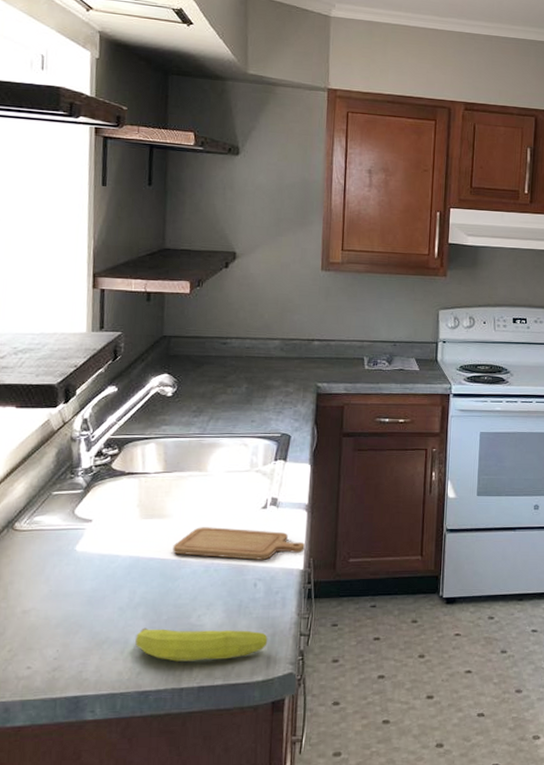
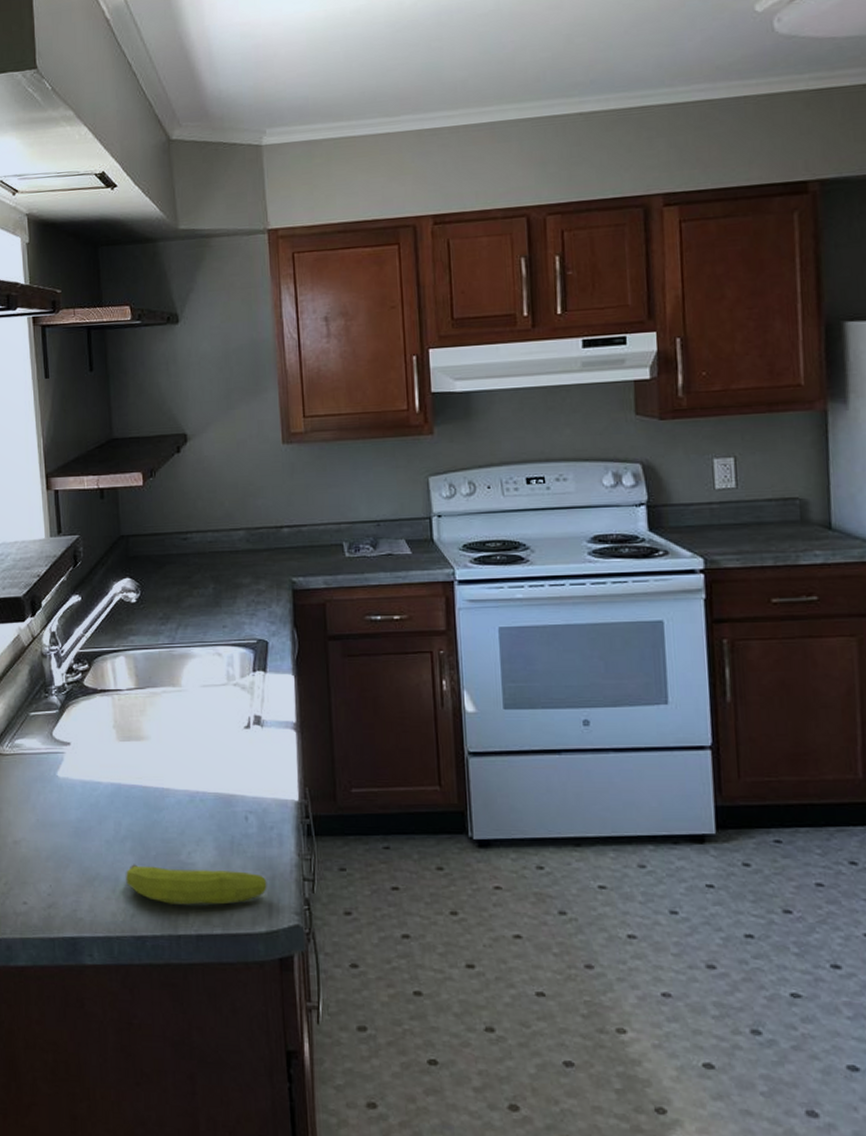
chopping board: present [173,527,305,560] -> none [154,750,298,789]

